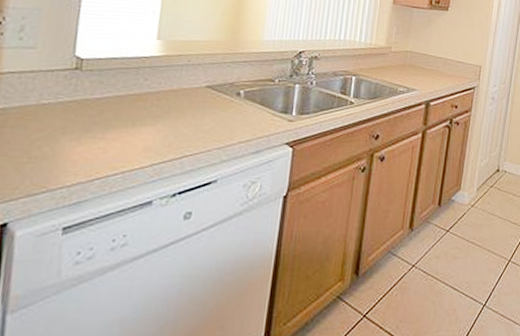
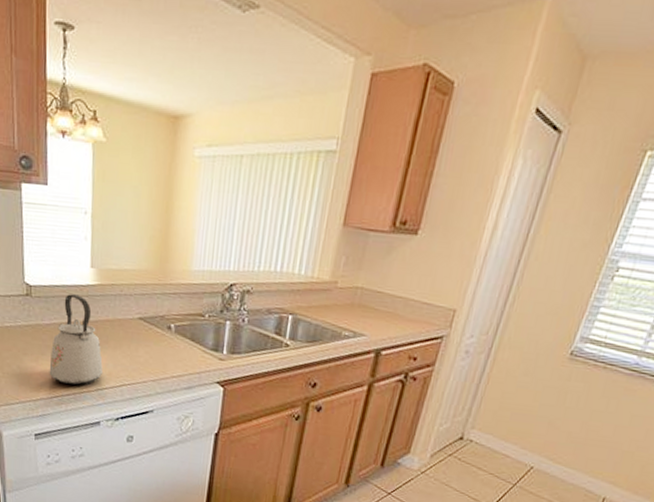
kettle: none [92,66,162,163] -> present [49,294,103,385]

